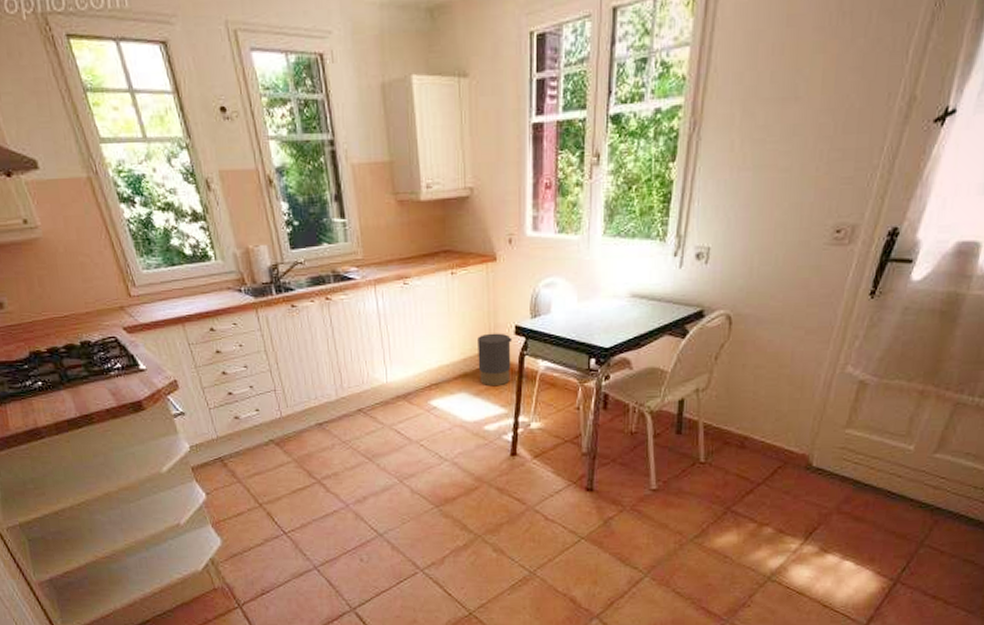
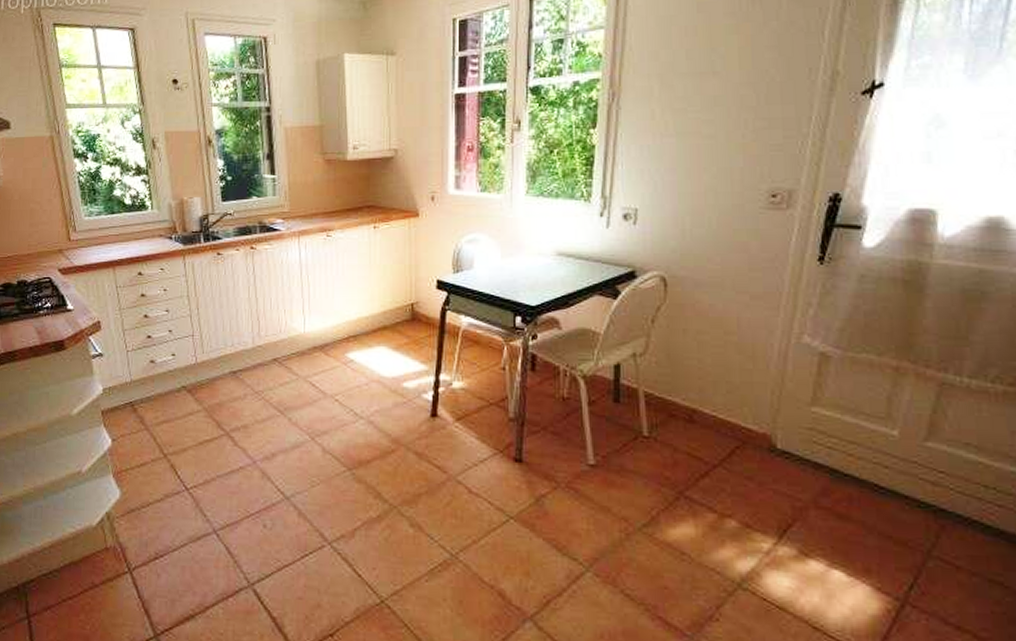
trash can: present [478,333,512,387] -> none [398,286,434,341]

